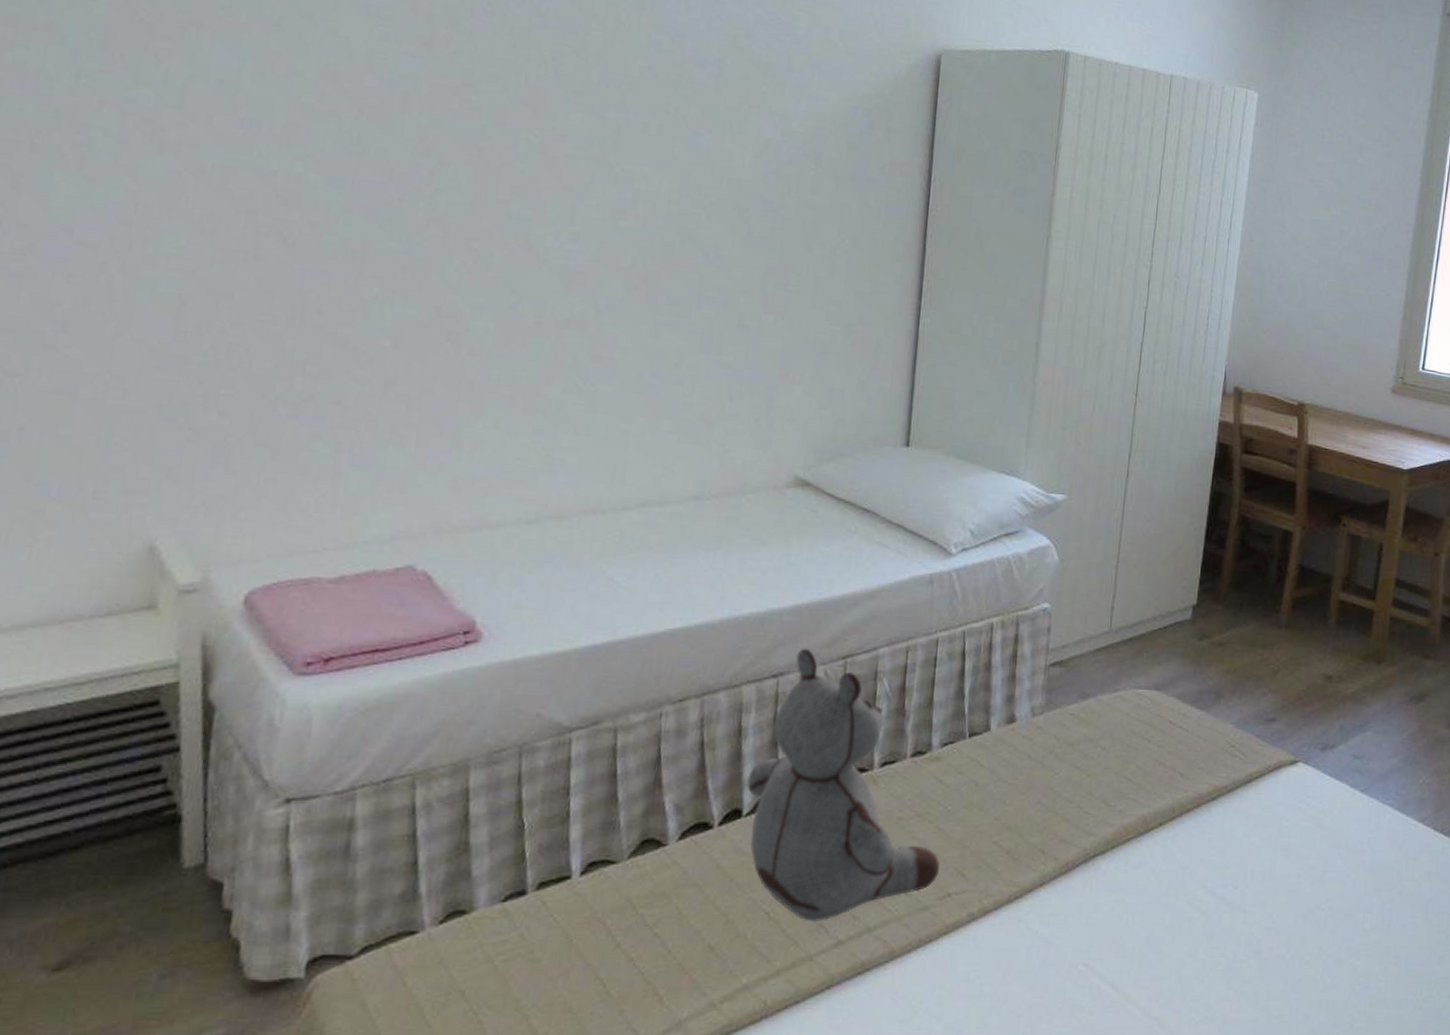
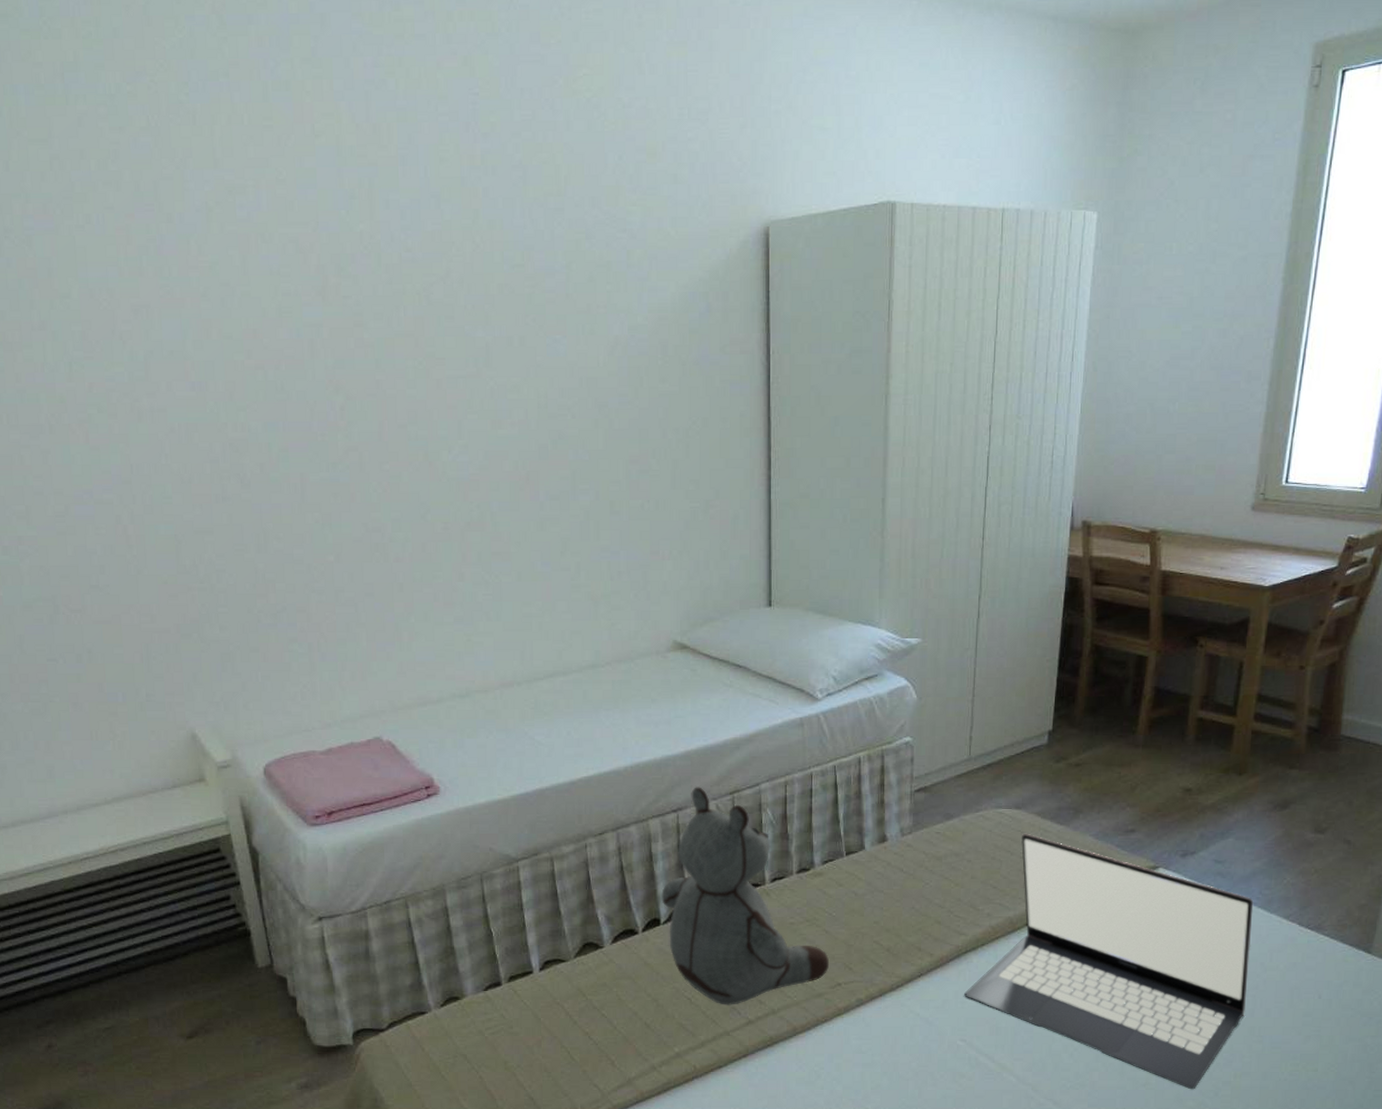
laptop: none [1089,718,1391,1022] -> present [964,833,1254,1090]

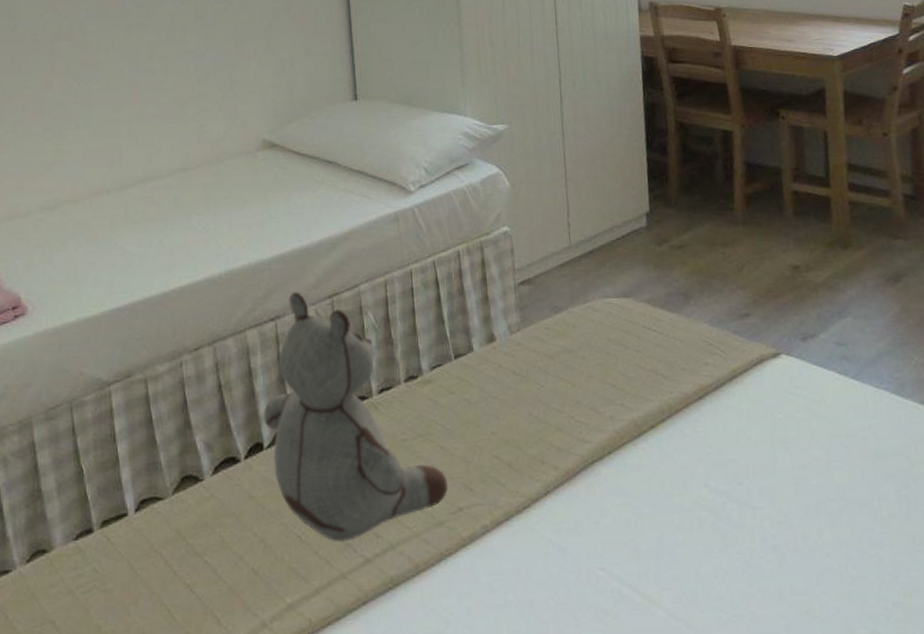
laptop: present [964,833,1254,1090] -> none [596,323,901,615]

